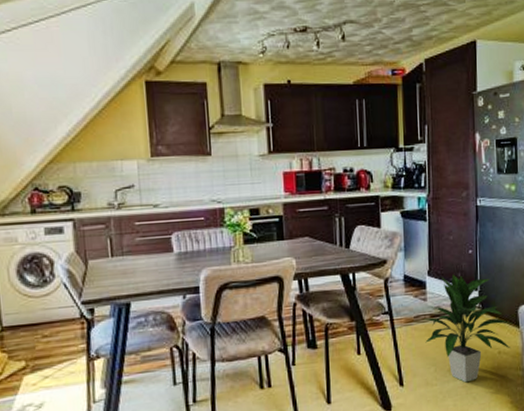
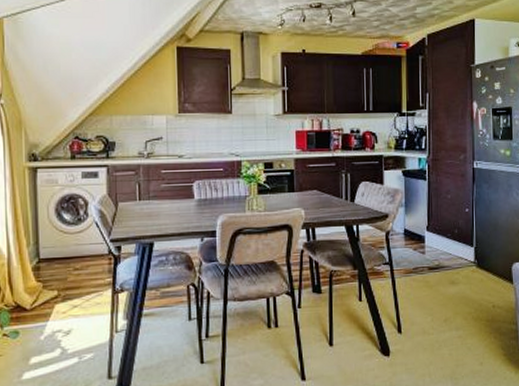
indoor plant: present [423,274,513,383] -> none [421,230,507,334]

